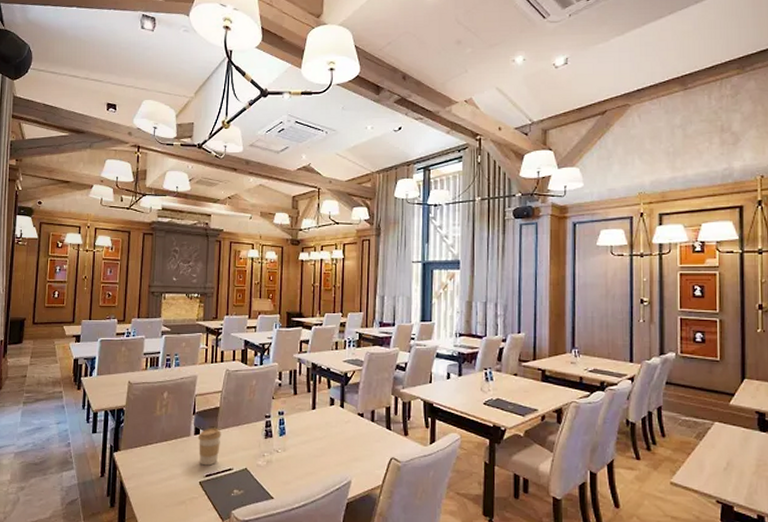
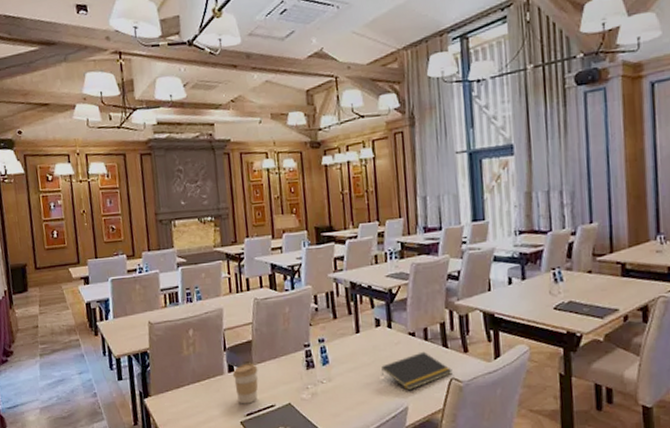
notepad: none [330,431,393,466] -> present [381,351,453,391]

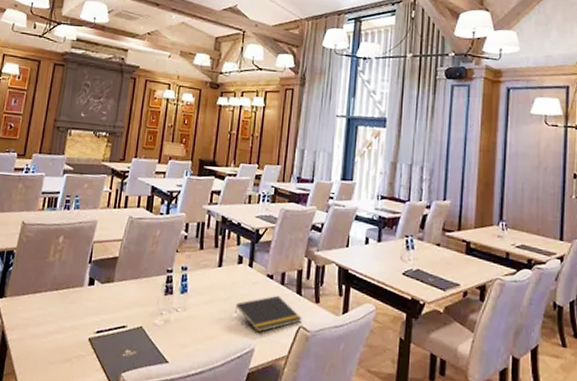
coffee cup: present [232,363,259,404] -> none [91,279,118,321]

